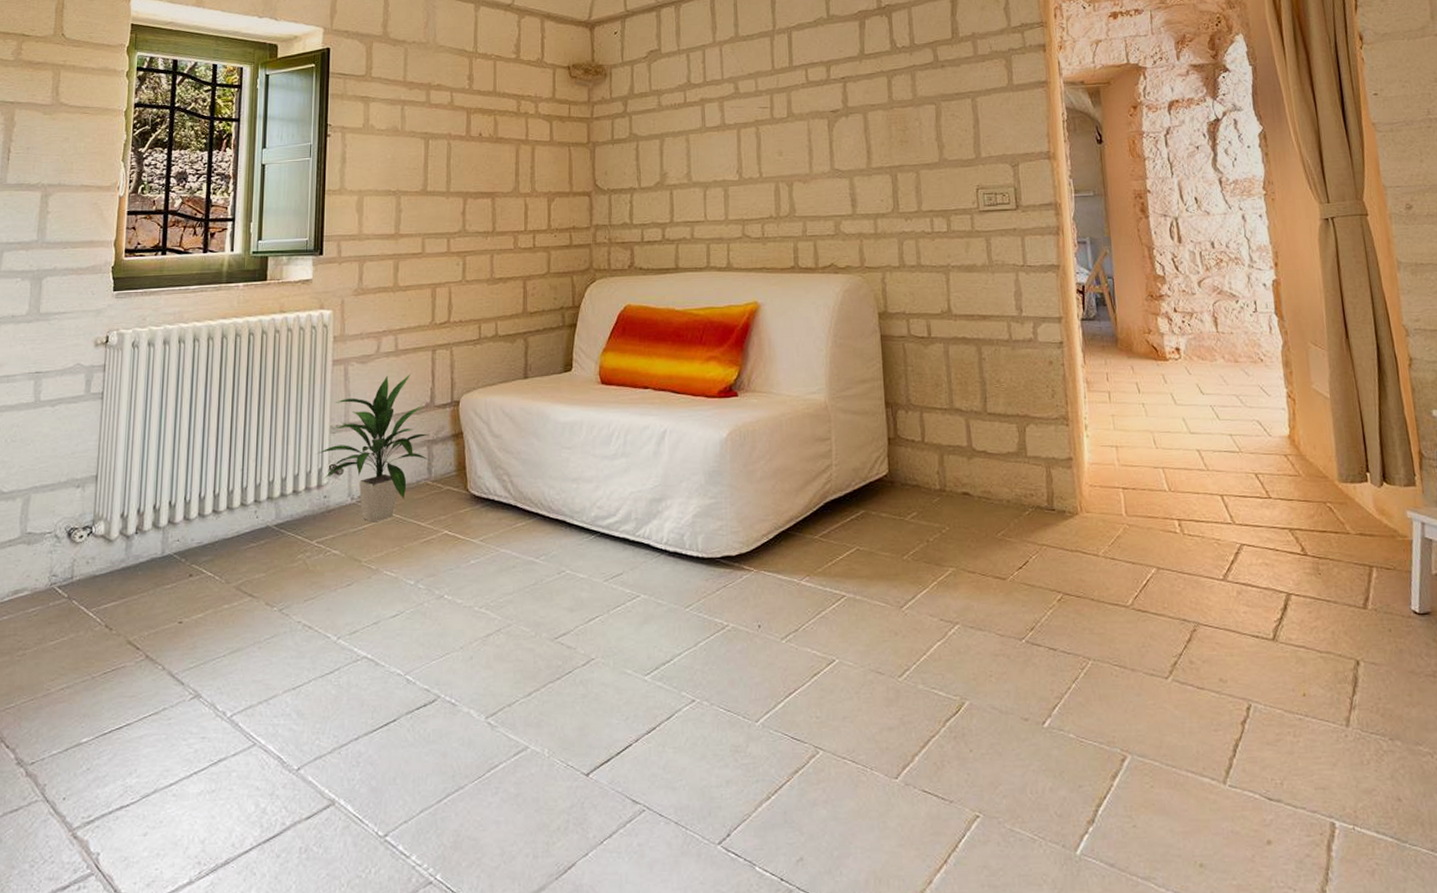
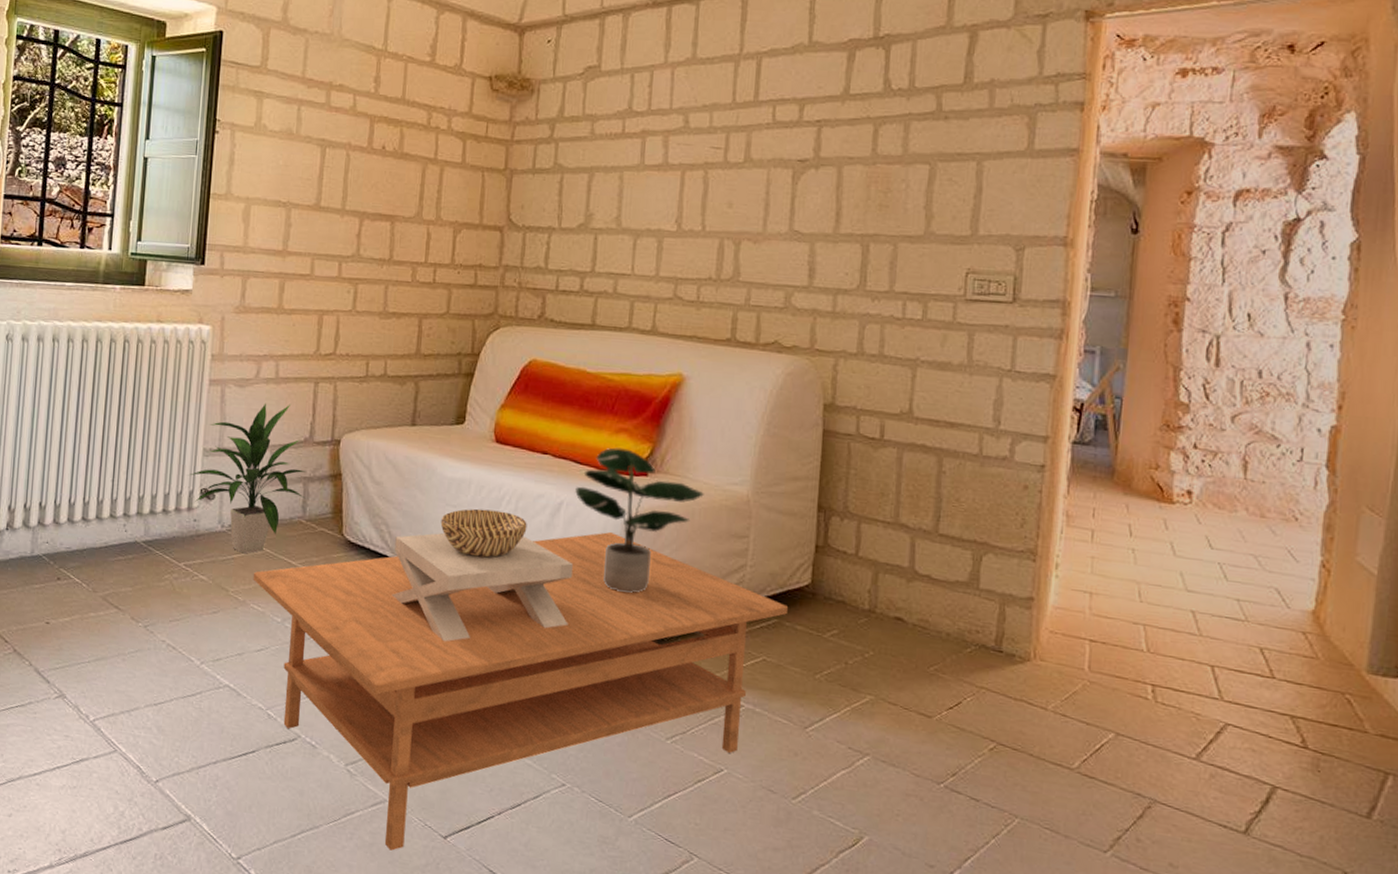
coffee table: none [384,452,872,798] -> present [253,532,788,851]
decorative bowl: none [517,446,682,579] -> present [391,508,573,642]
potted plant: none [676,374,788,506] -> present [575,447,704,593]

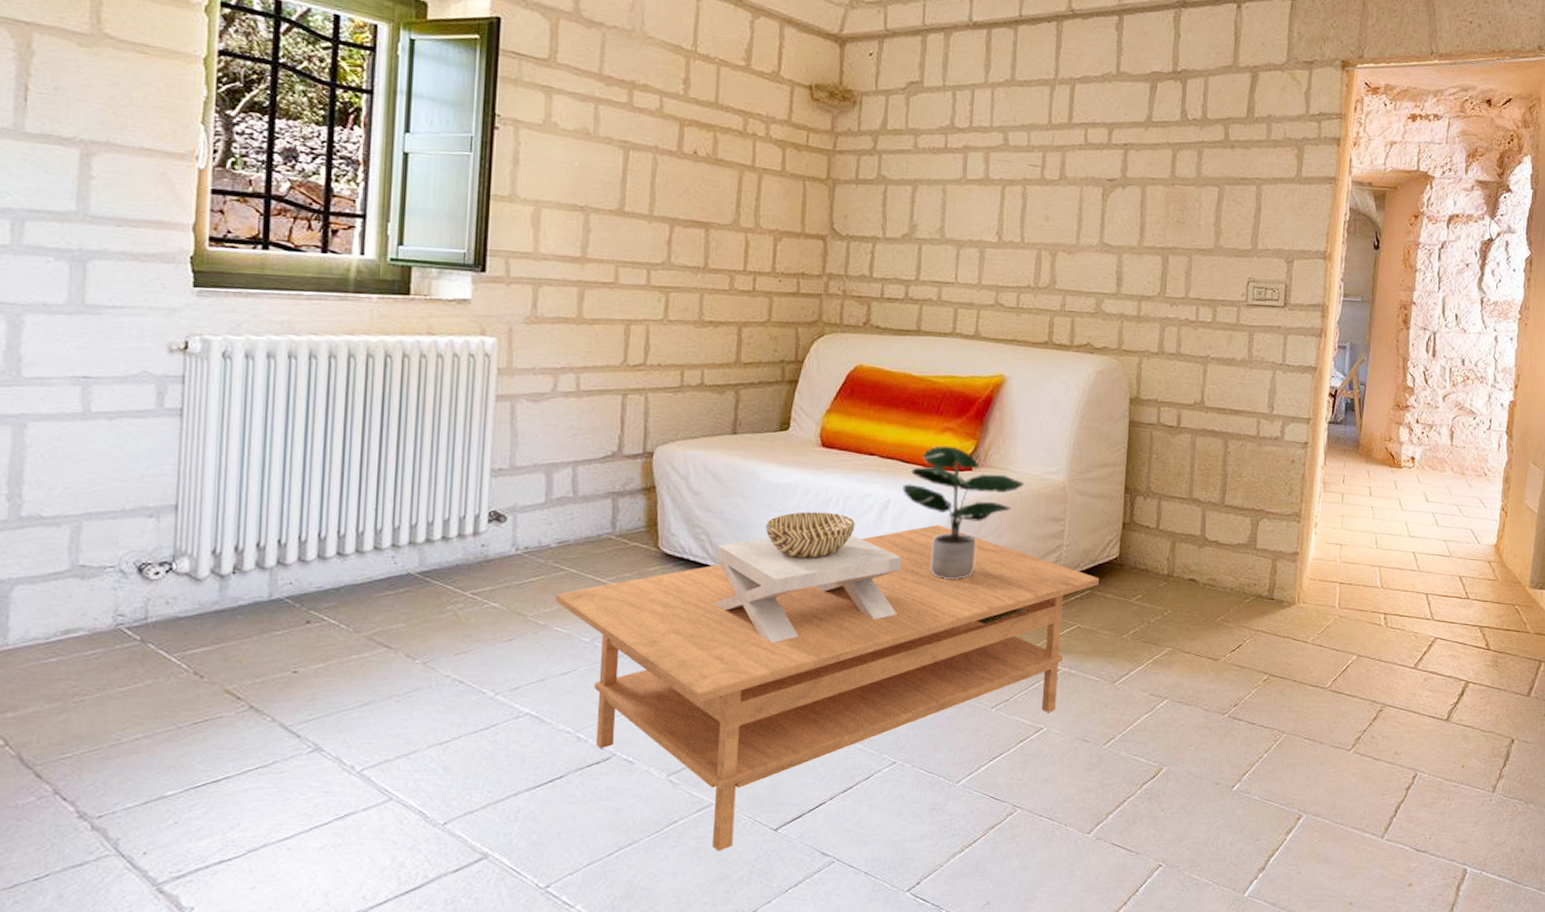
indoor plant: present [187,403,306,554] -> none [471,417,615,576]

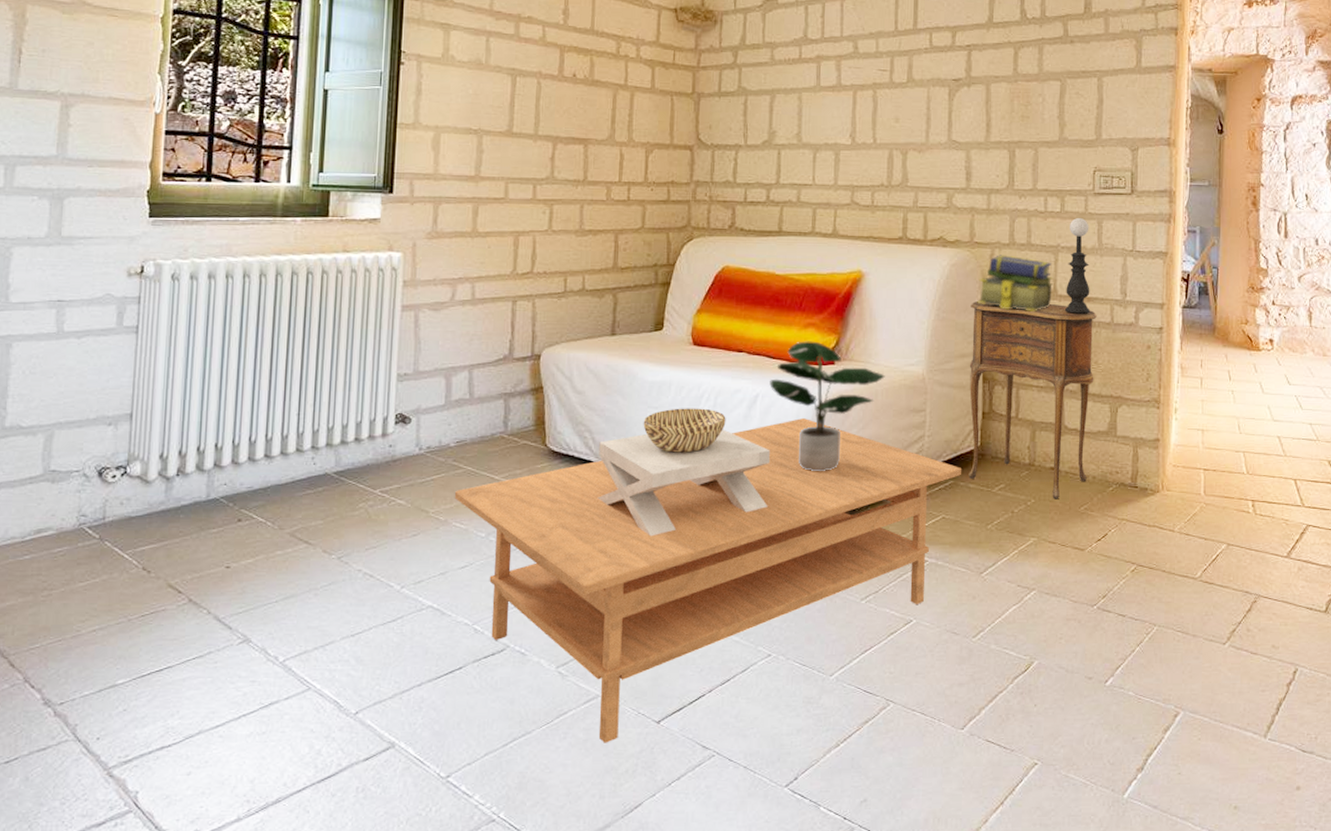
side table: none [1106,410,1243,610] -> present [968,301,1097,500]
stack of books: none [1122,363,1202,423] -> present [977,255,1054,311]
table lamp: none [1210,328,1240,427] -> present [1064,217,1091,315]

